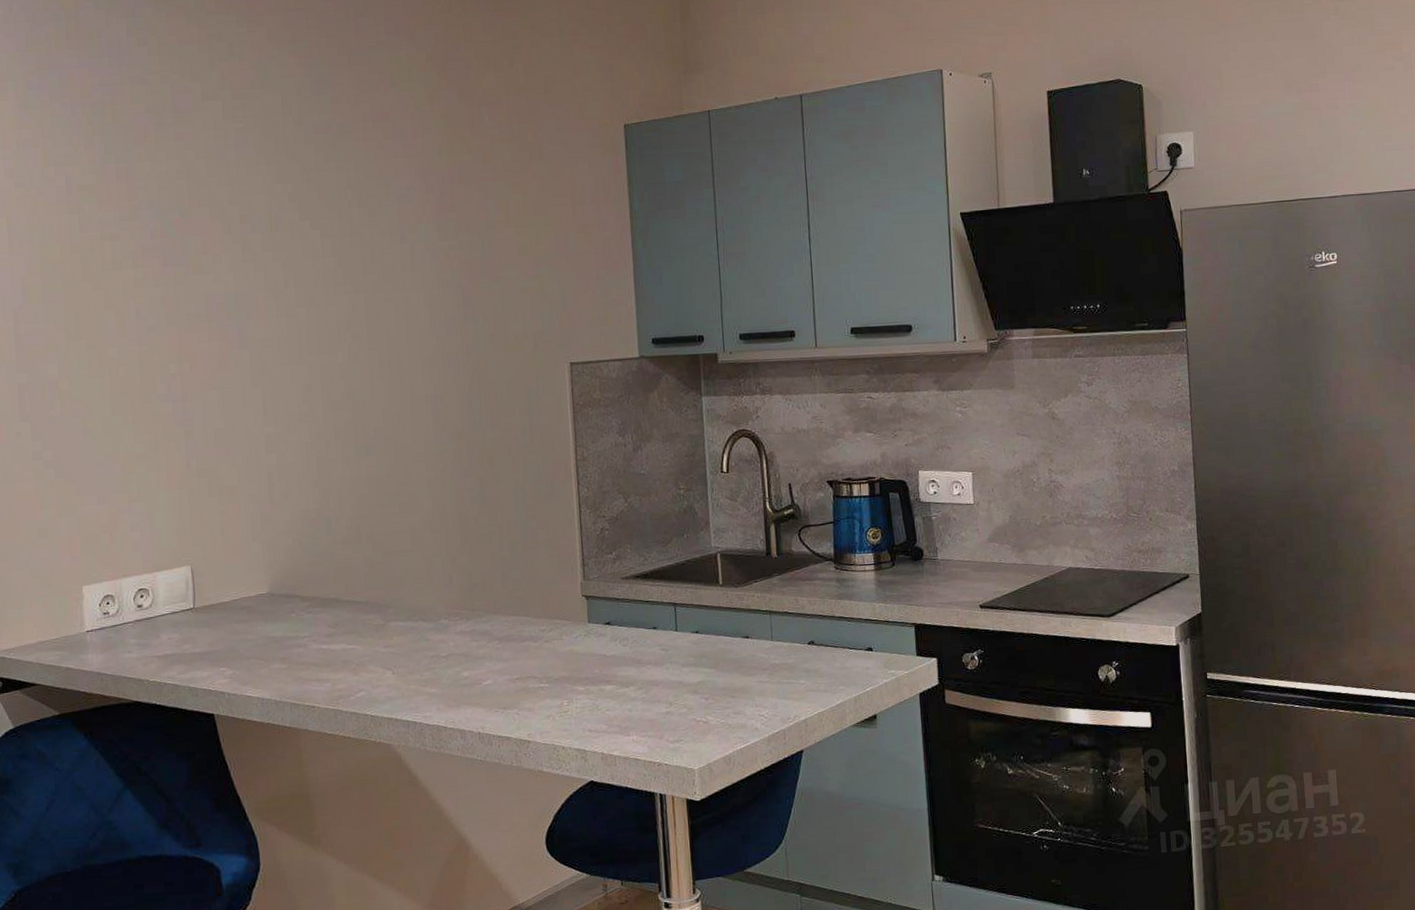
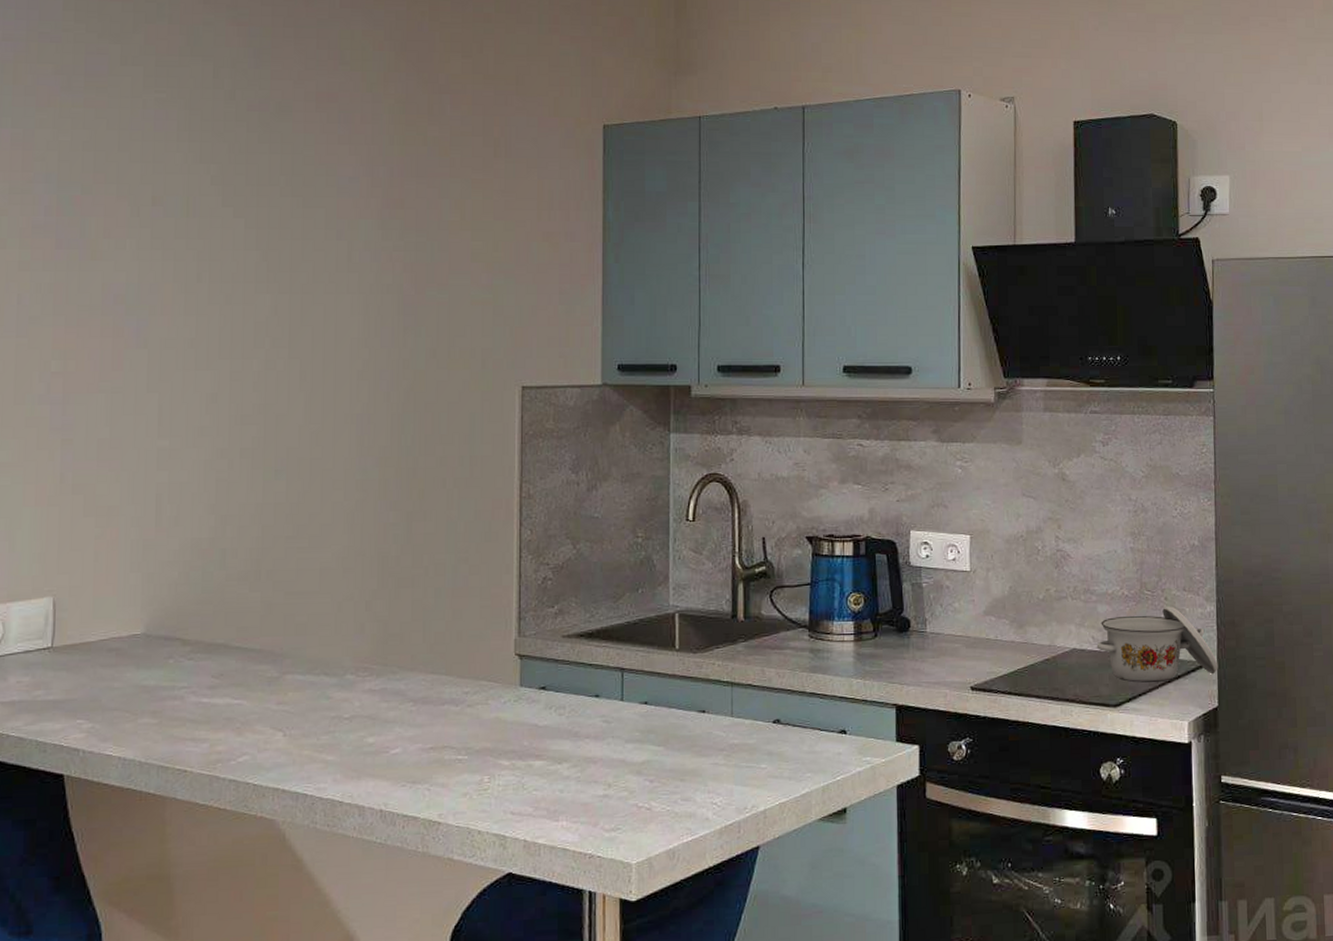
cooking pot: none [1090,526,1201,595] -> present [1096,606,1218,683]

